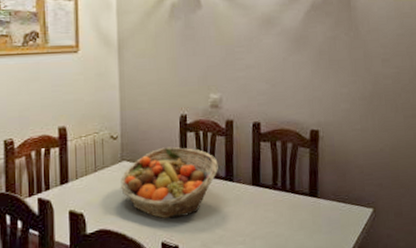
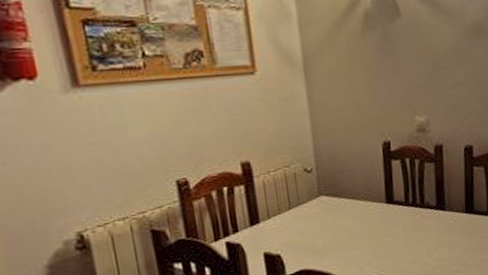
fruit basket: present [121,147,218,219] -> none [320,177,428,254]

